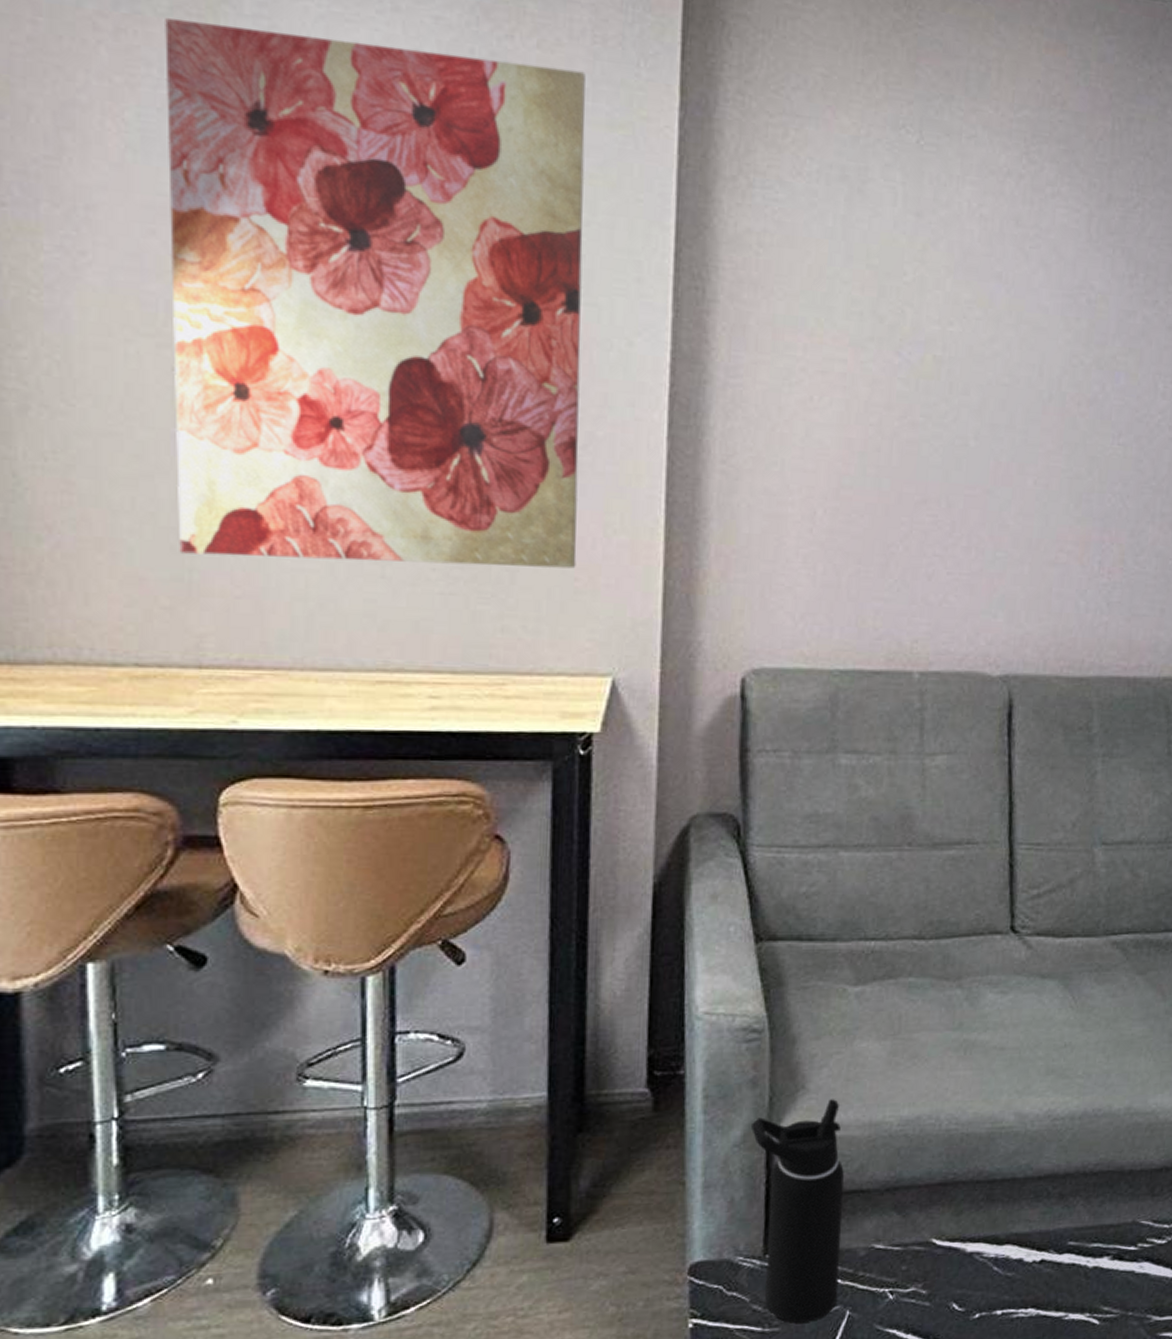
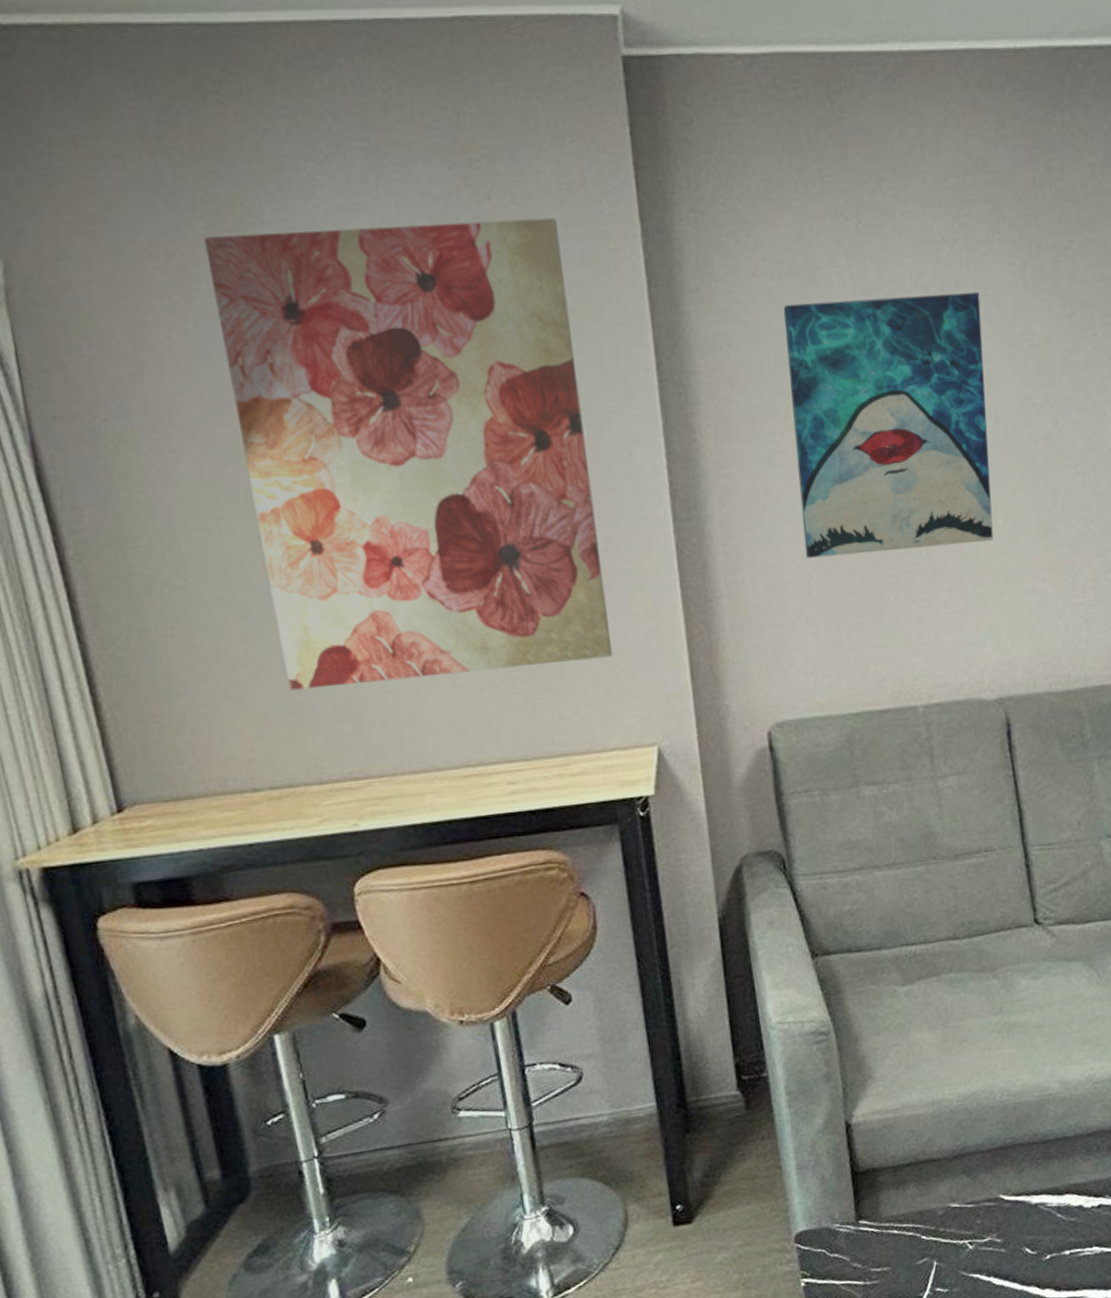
water bottle: present [750,1099,844,1323] -> none [829,1084,925,1276]
wall art: none [812,211,1040,503] -> present [783,292,993,558]

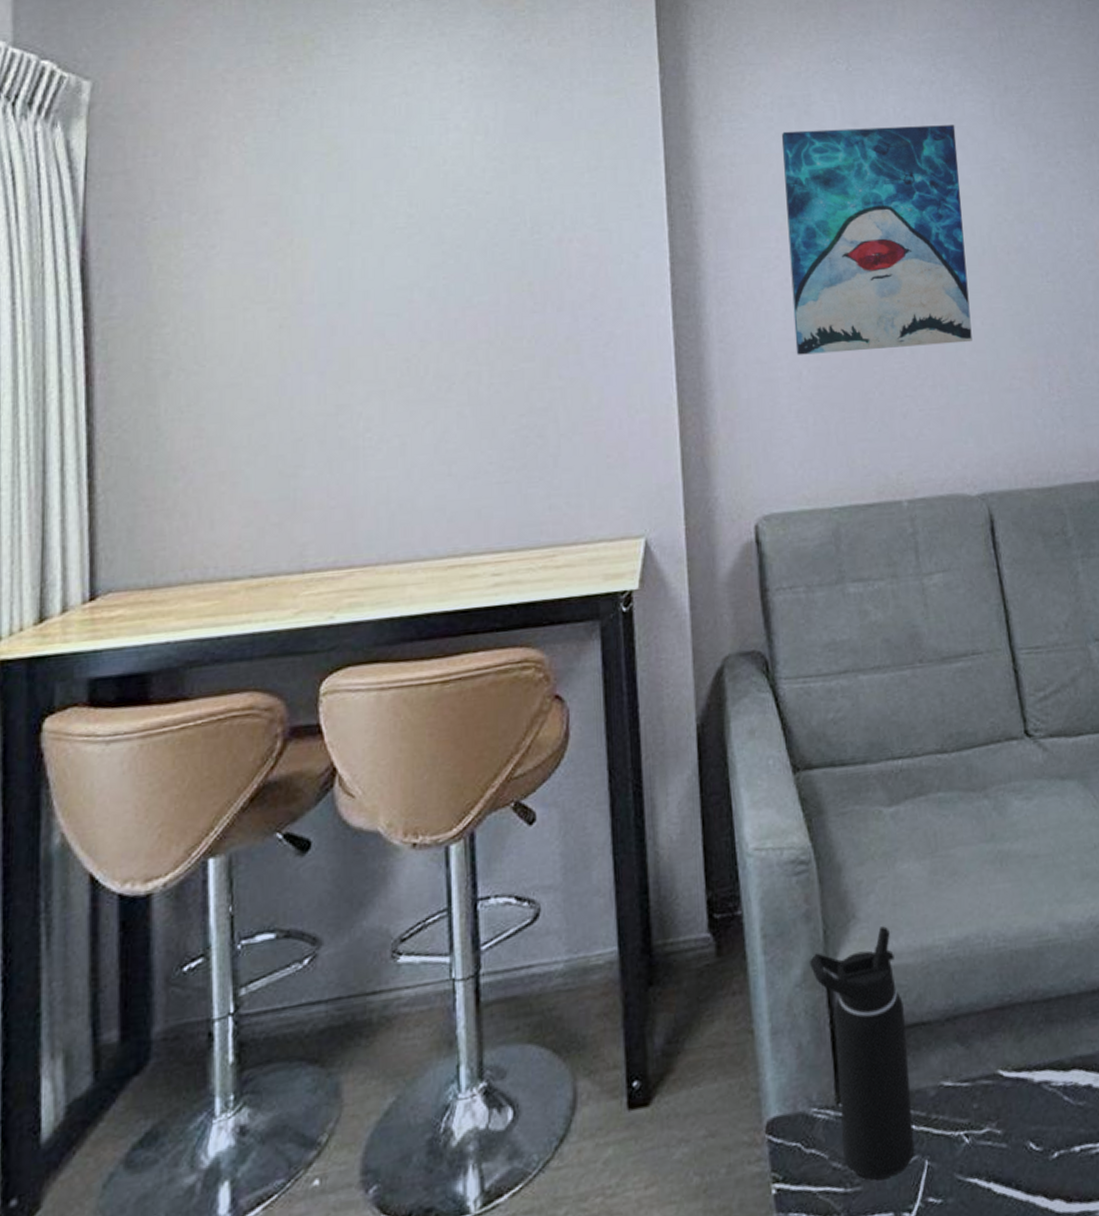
wall art: present [204,217,613,691] -> none [274,57,607,476]
water bottle: none [829,1084,925,1276] -> present [809,926,915,1180]

